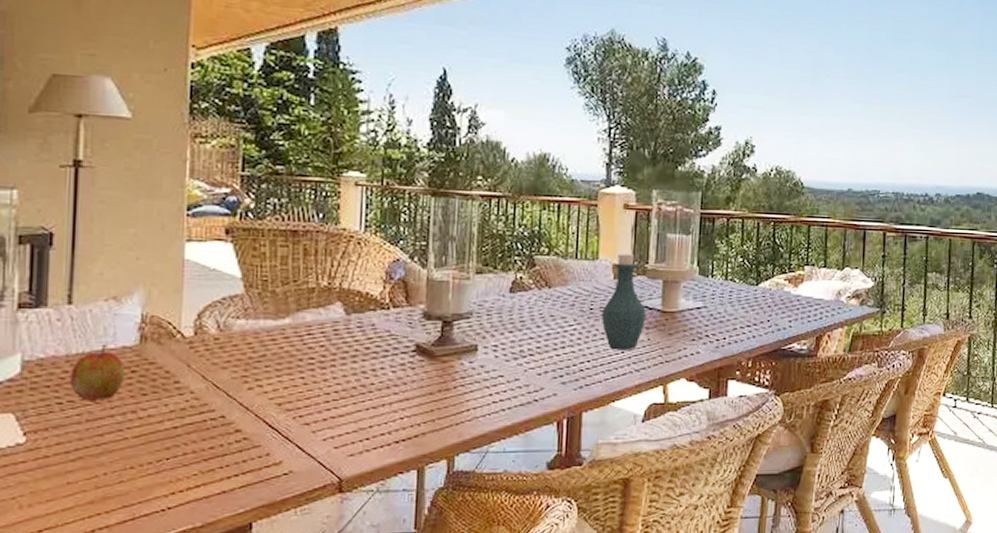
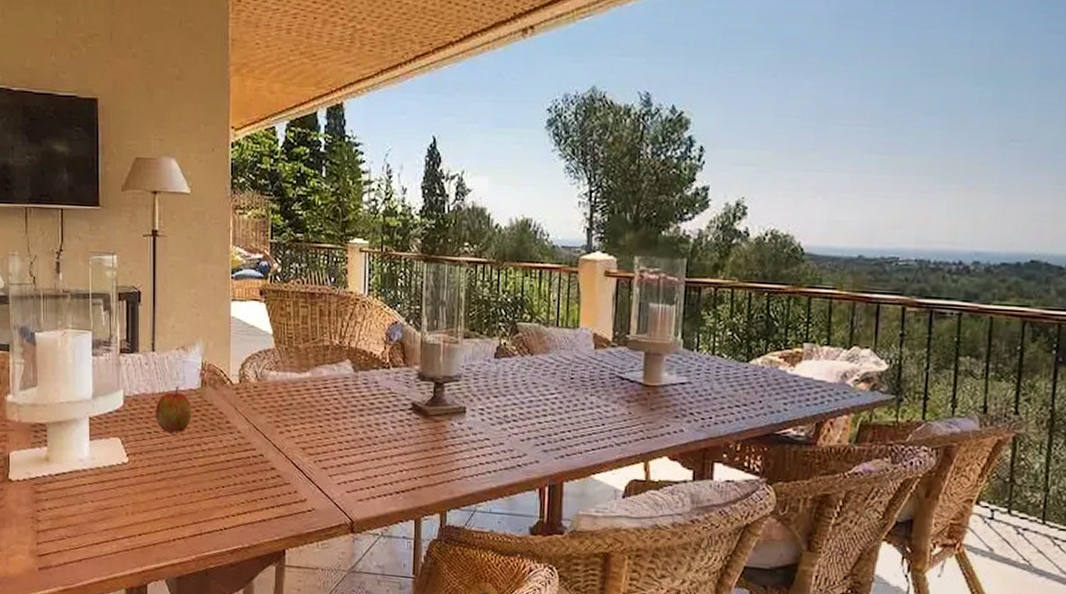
bottle: present [601,254,647,350] -> none [581,323,628,423]

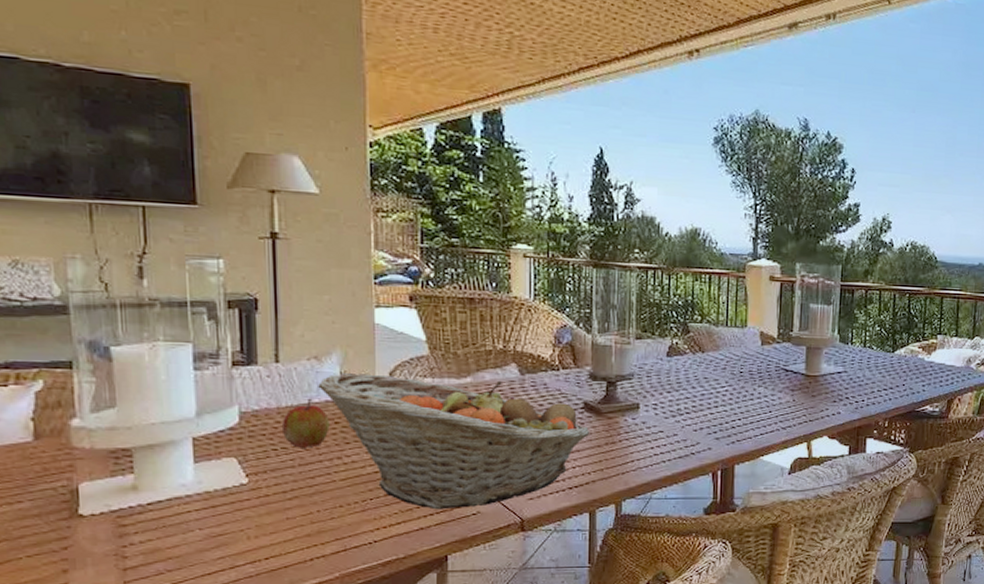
fruit basket: none [184,363,416,504] -> present [318,373,589,510]

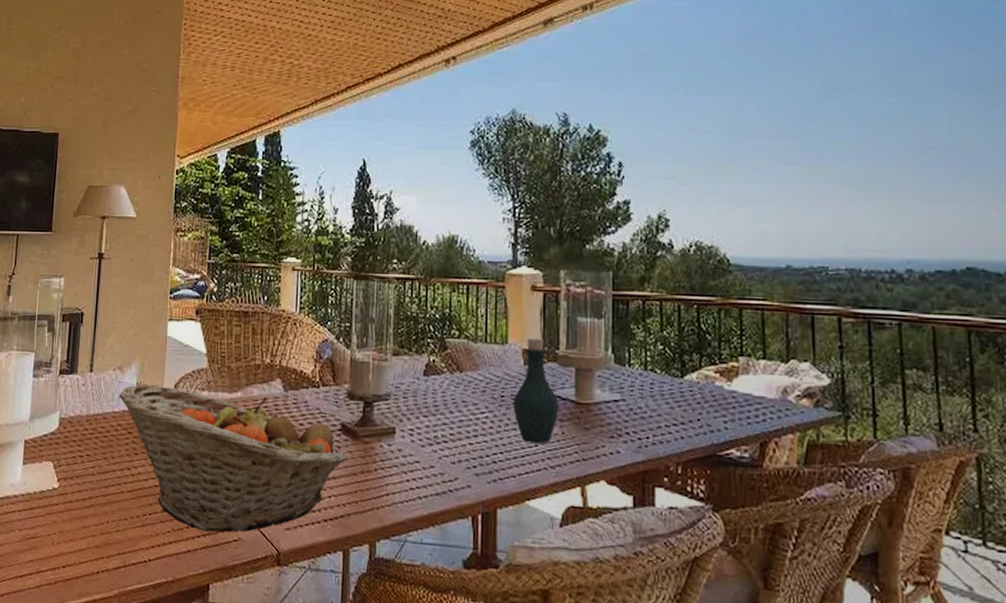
apple: present [281,398,330,449] -> none [88,407,125,458]
bottle: none [750,322,792,410] -> present [512,338,560,444]

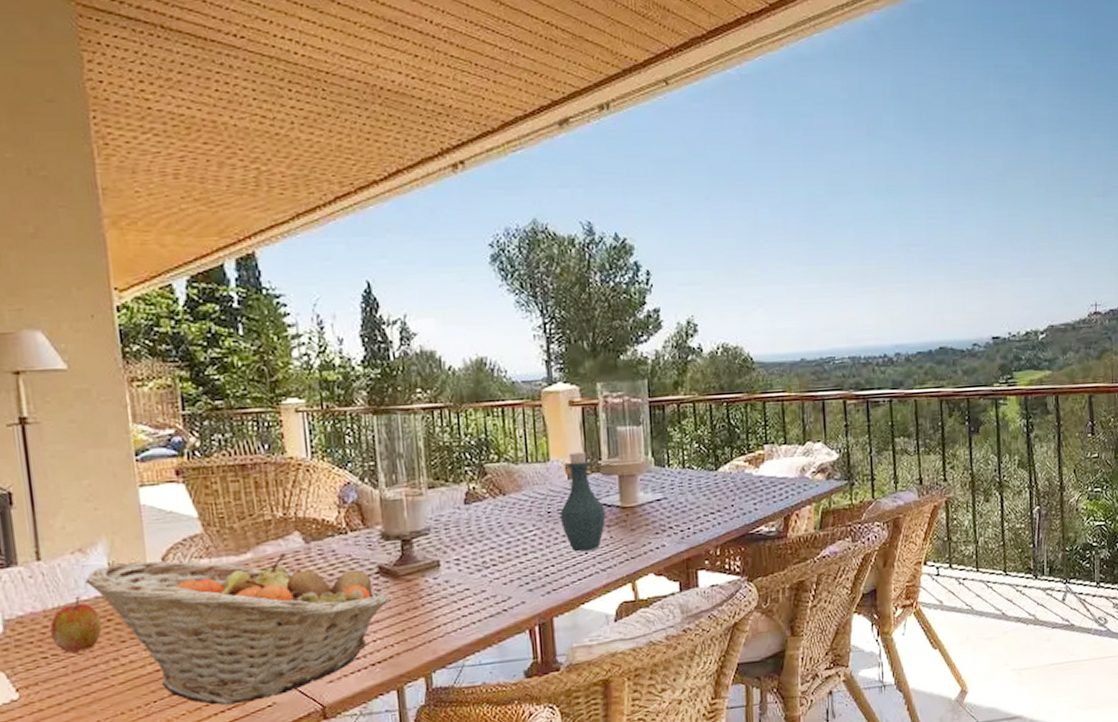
apple: none [88,407,125,458] -> present [49,595,103,654]

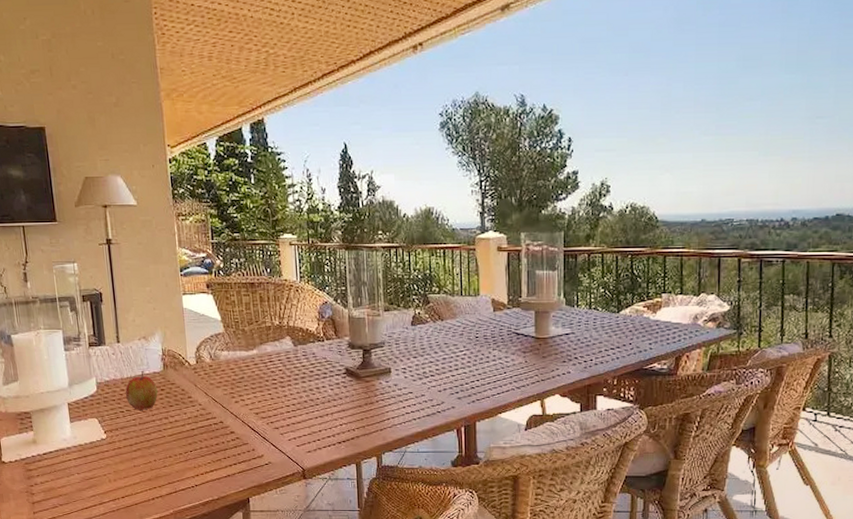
fruit basket: present [85,554,387,706] -> none [147,349,351,460]
bottle: present [559,452,606,552] -> none [485,290,523,371]

